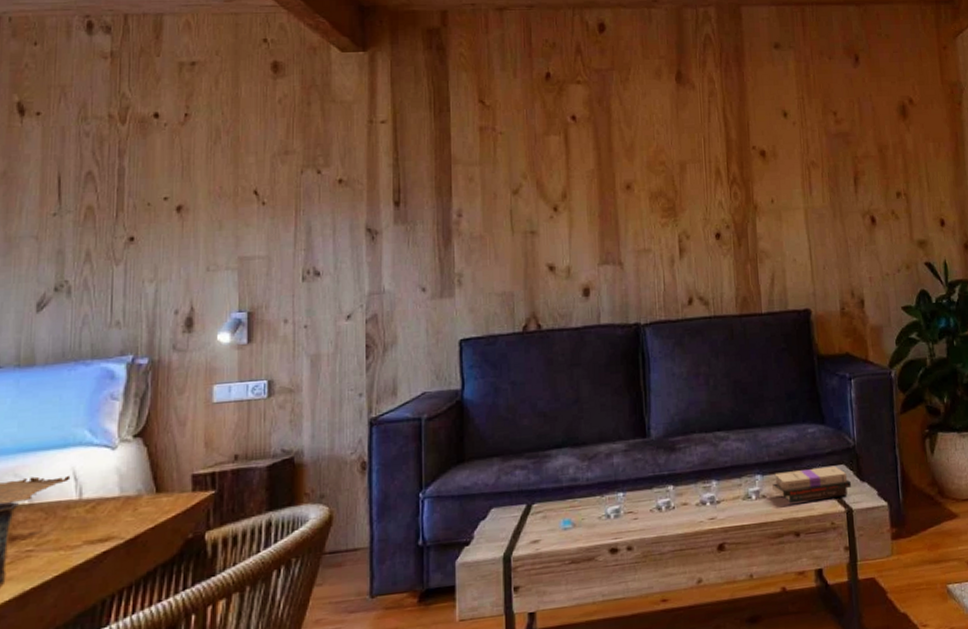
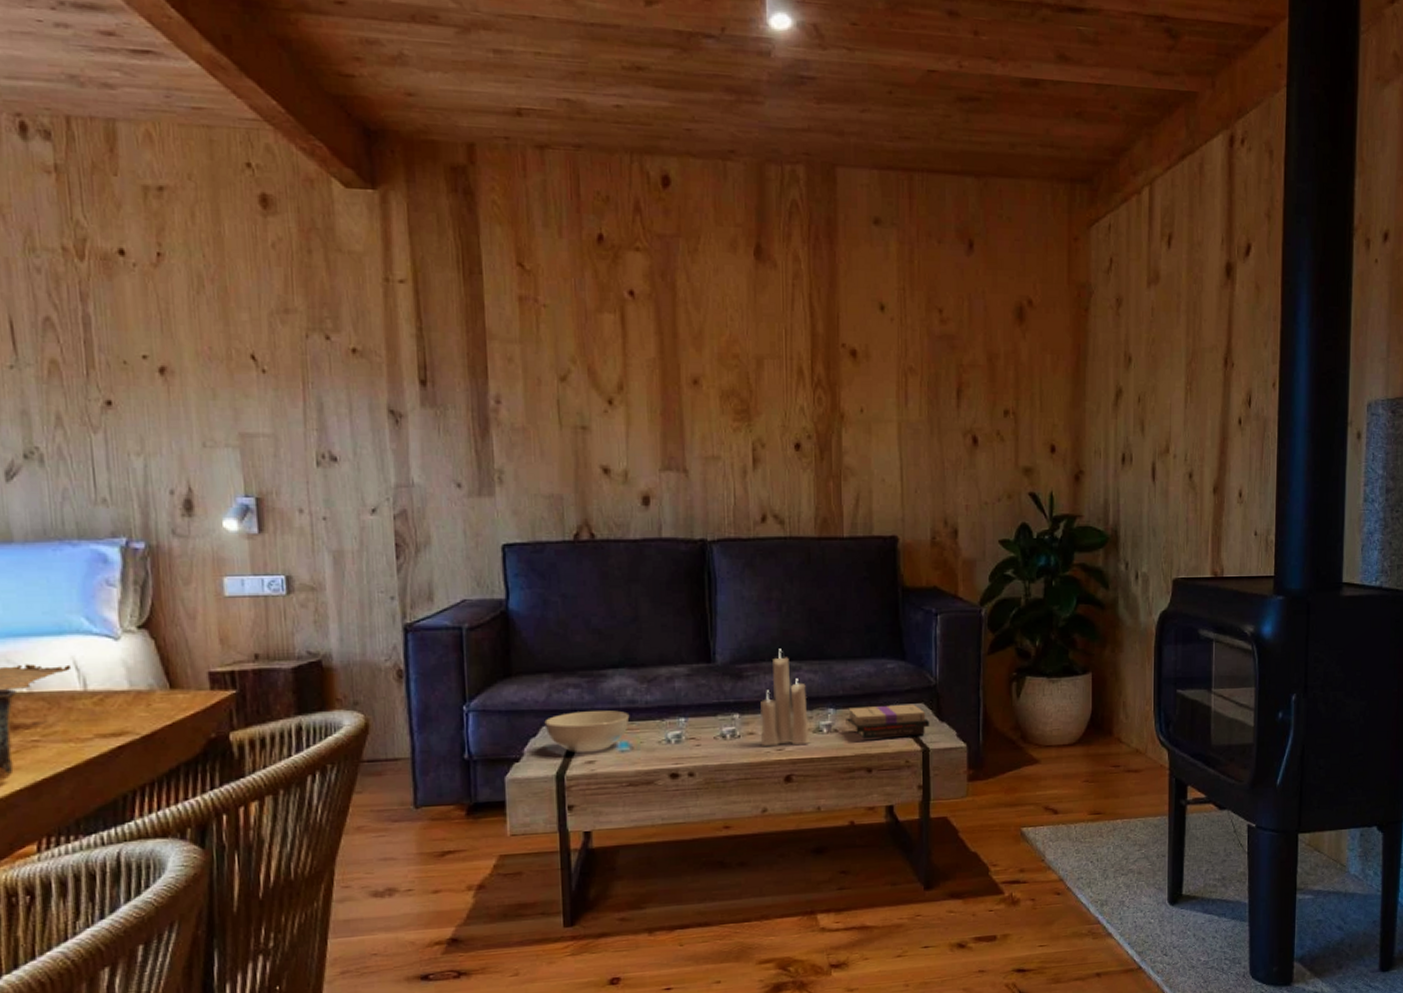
bowl: none [493,489,572,533] -> present [544,710,630,753]
candle: none [692,420,741,516] -> present [760,648,811,746]

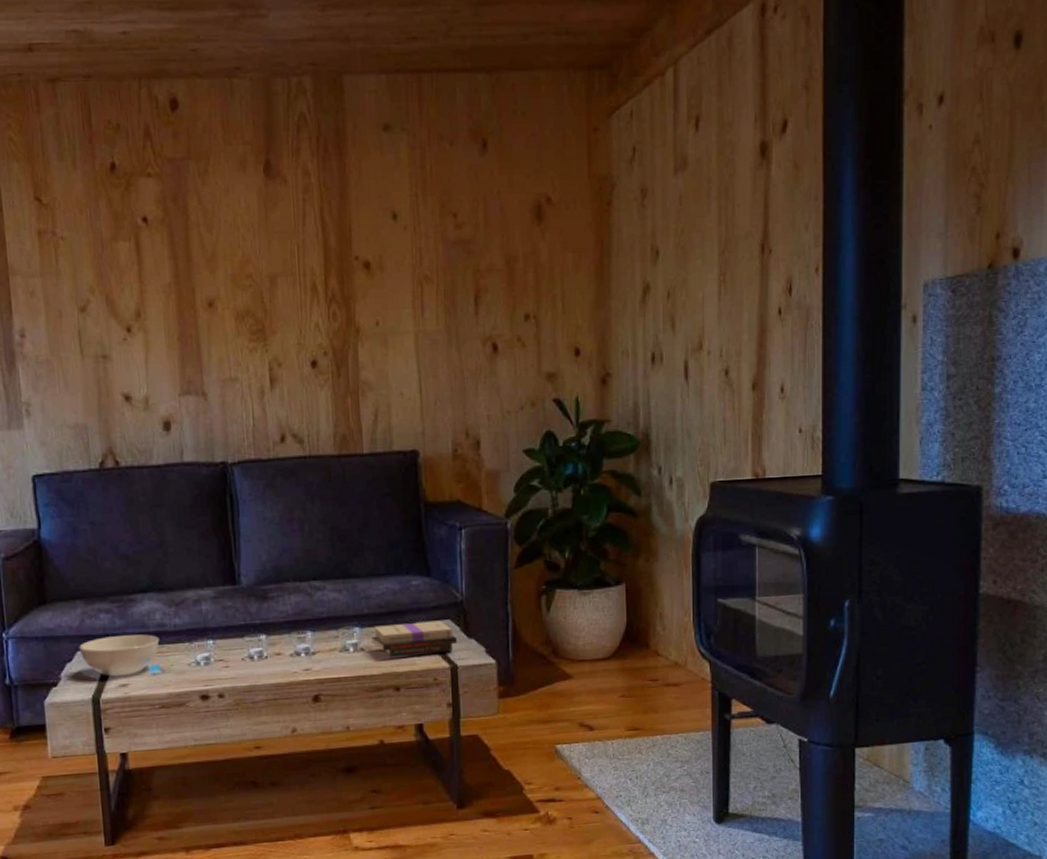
candle: present [760,648,811,746] -> none [286,568,338,666]

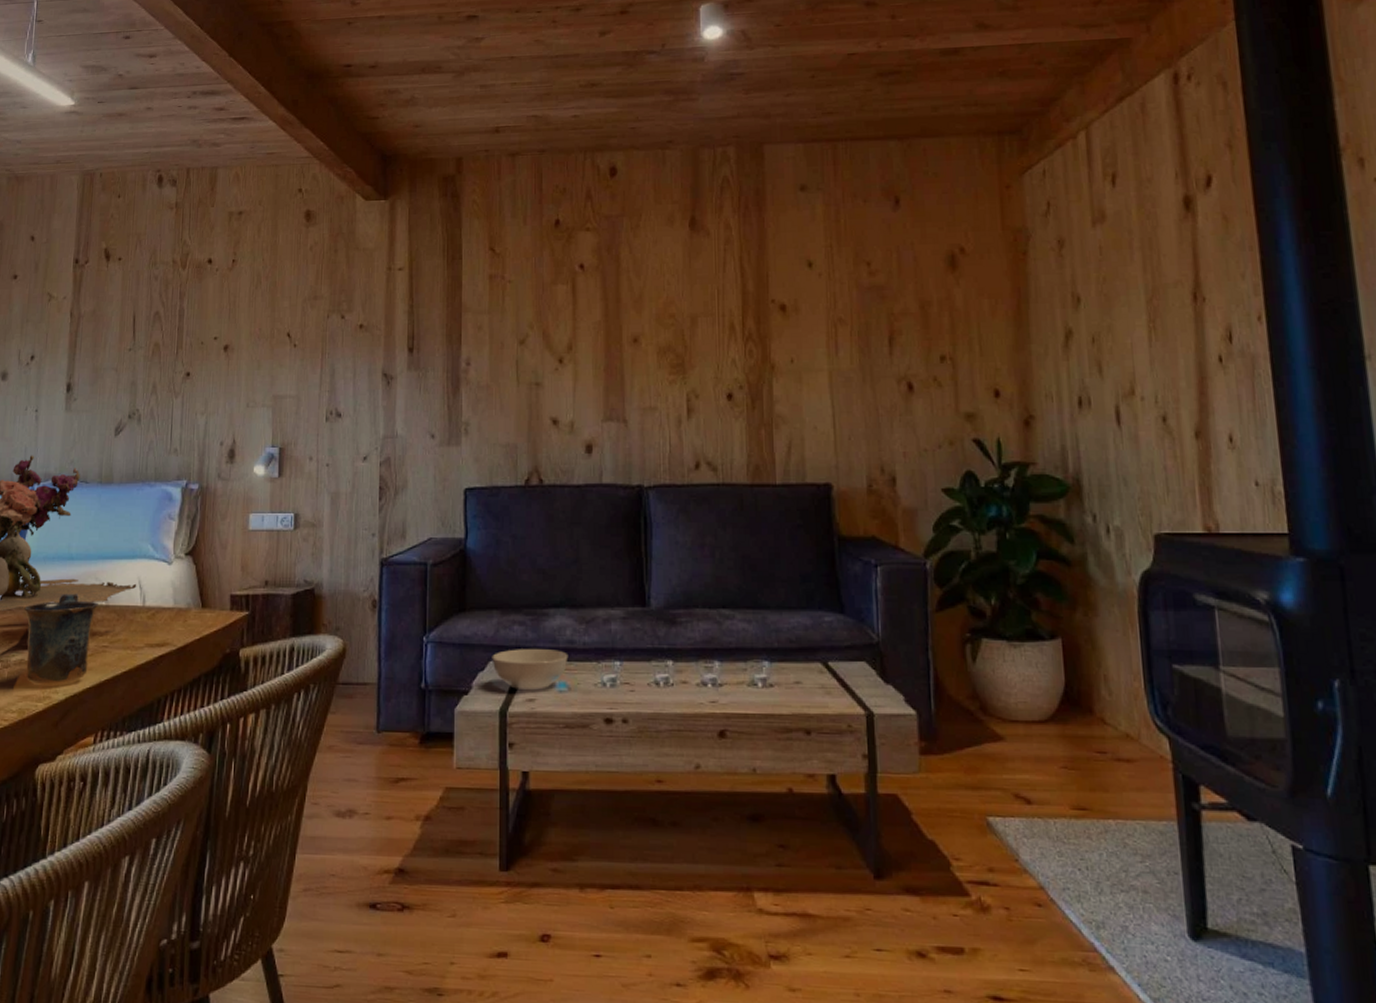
books: present [372,620,458,658] -> none [781,661,874,698]

